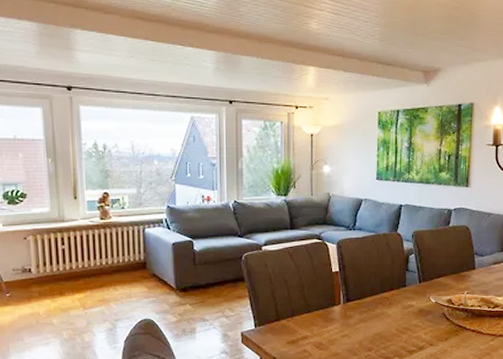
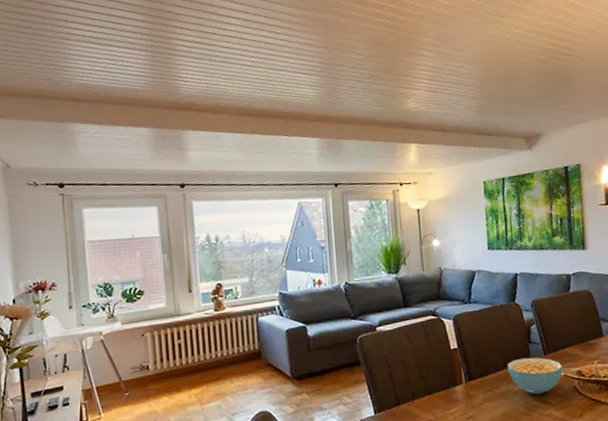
cereal bowl: none [383,284,435,319] -> present [507,357,563,395]

